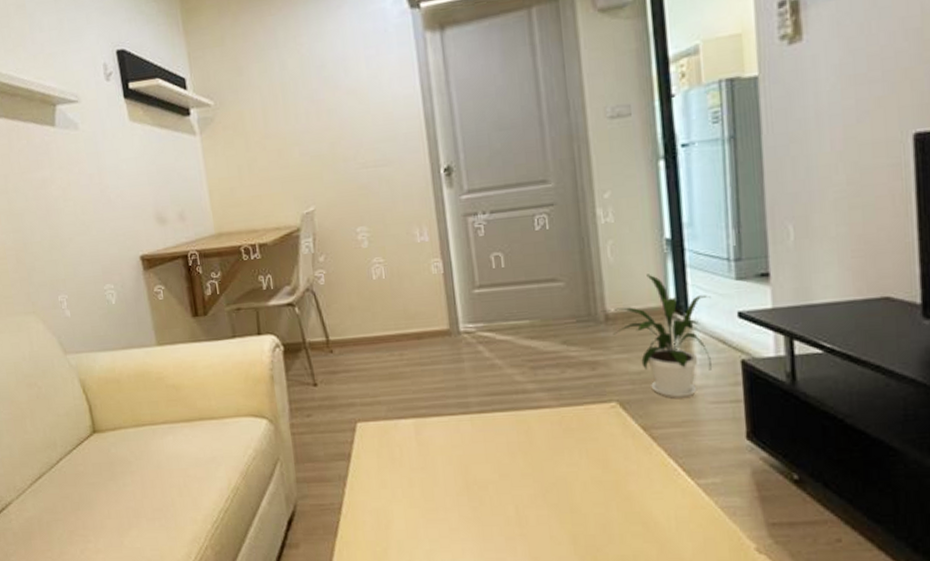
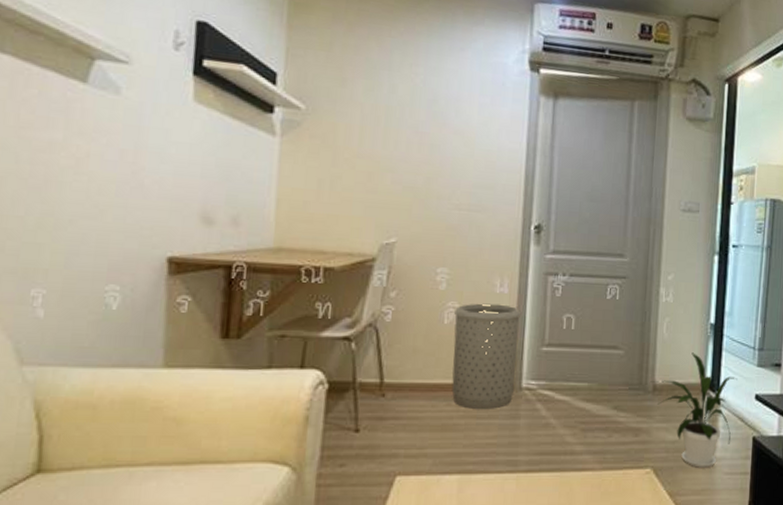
laundry basket: none [380,253,453,357] -> present [451,303,522,409]

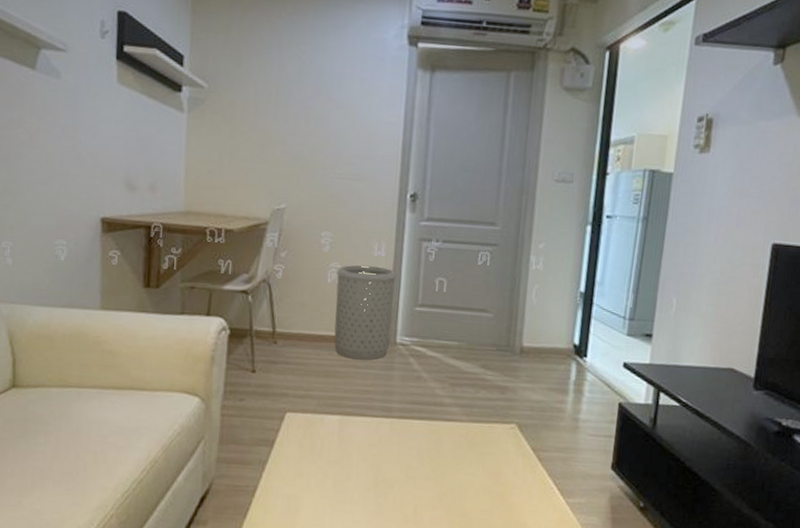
house plant: present [650,352,737,468] -> none [518,319,606,428]

